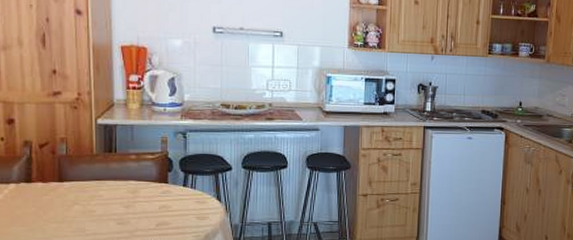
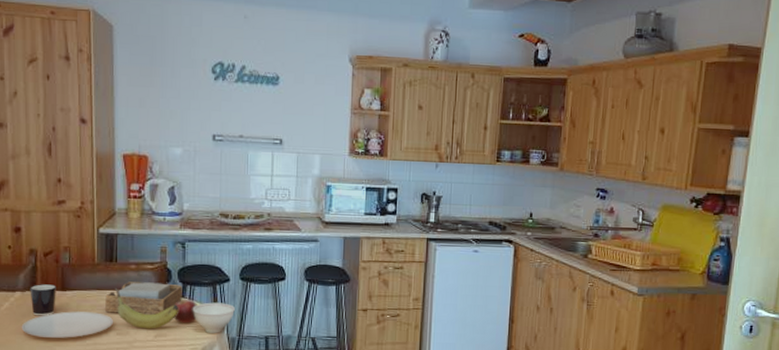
plate: none [16,202,114,230] -> present [21,311,114,339]
mug: none [25,175,53,208] -> present [30,284,56,316]
napkin holder: none [104,172,184,205] -> present [104,281,182,316]
fruit: none [114,177,180,218] -> present [114,287,178,329]
fruit: none [176,188,199,212] -> present [174,299,197,324]
bowl: none [194,190,239,222] -> present [192,302,236,334]

